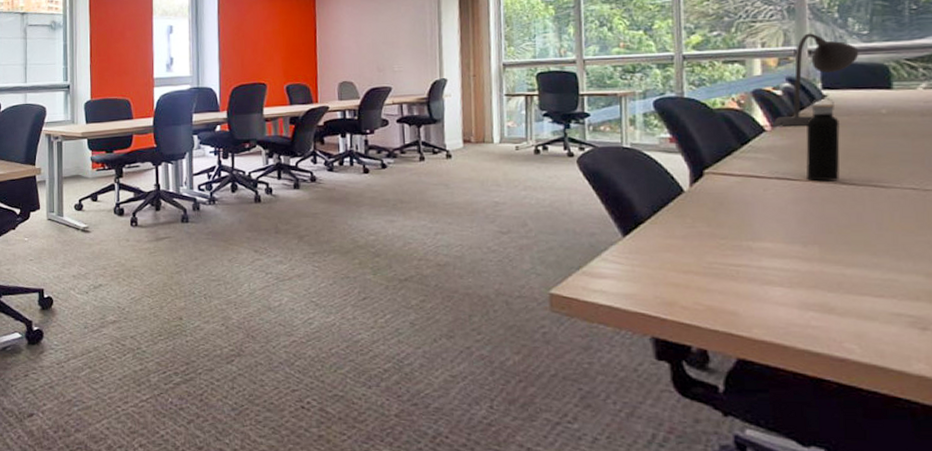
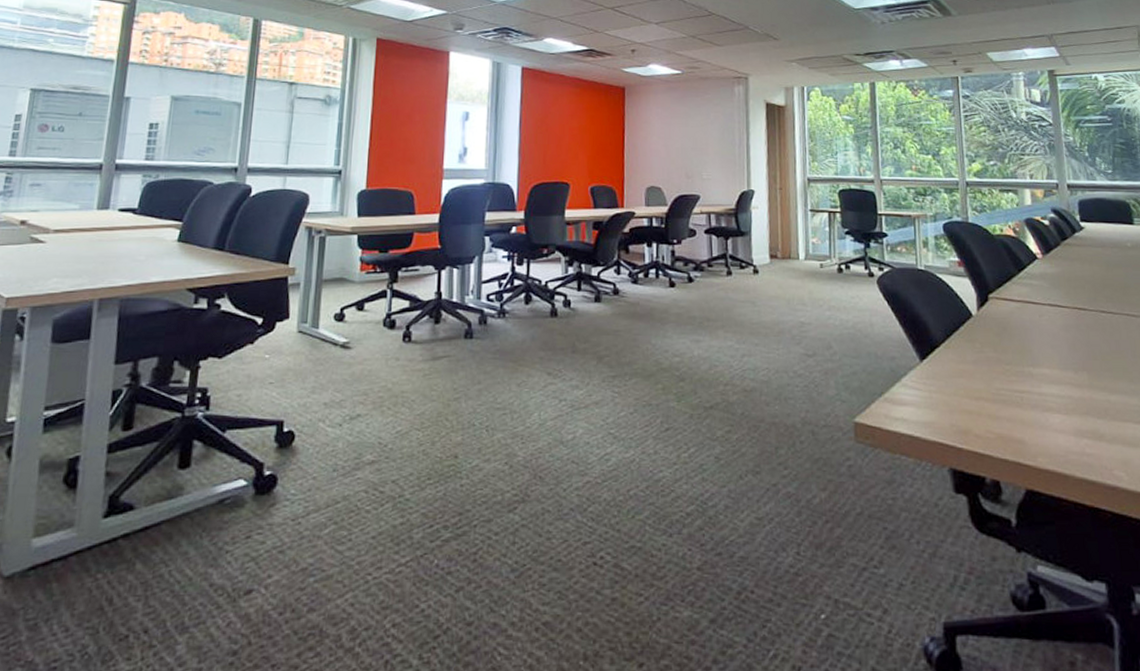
desk lamp: present [773,33,859,127] -> none [1043,168,1107,256]
water bottle: present [806,97,840,182] -> none [1070,228,1099,309]

